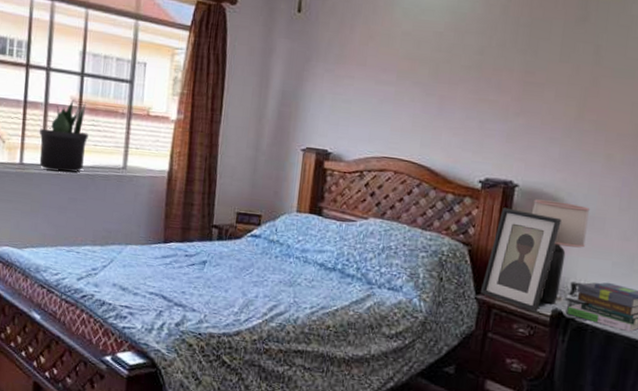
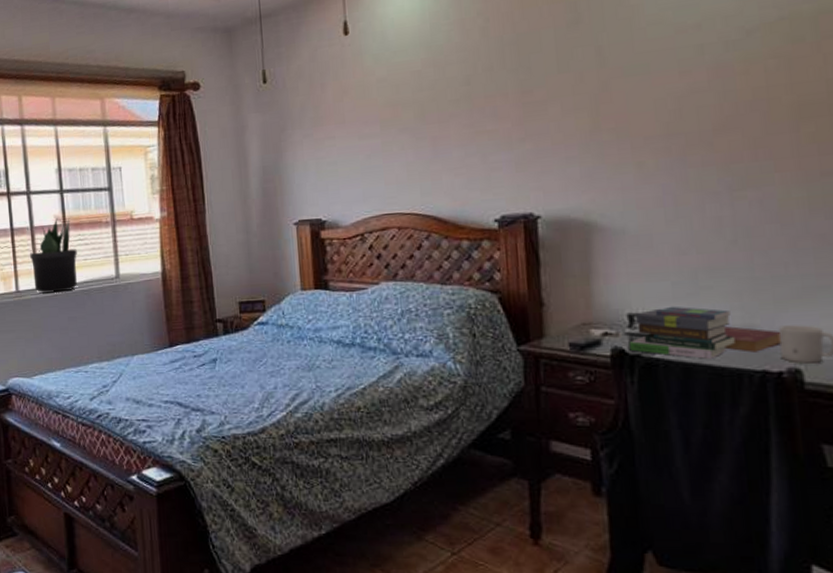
picture frame: present [481,207,562,312] -> none [522,243,600,354]
table lamp: present [532,199,591,304] -> none [562,225,634,343]

